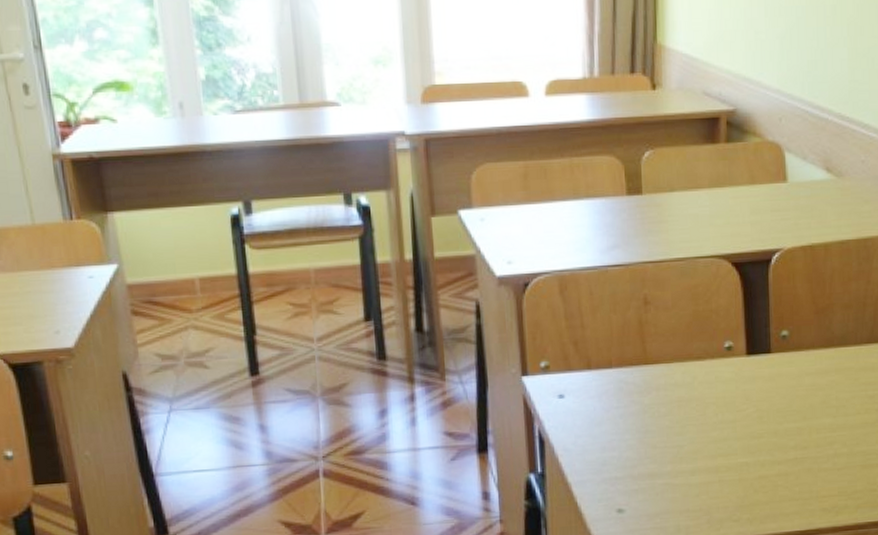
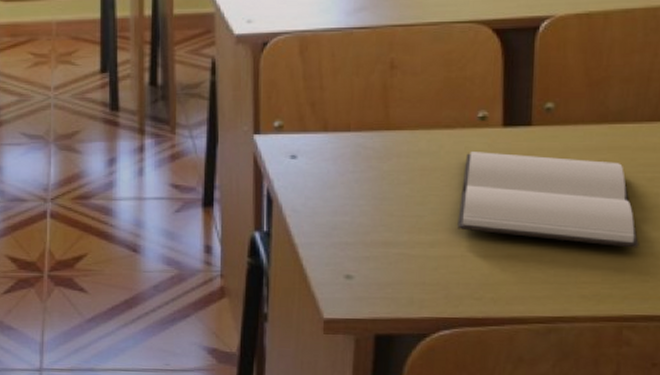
book: none [713,380,866,461] -> present [457,152,639,248]

